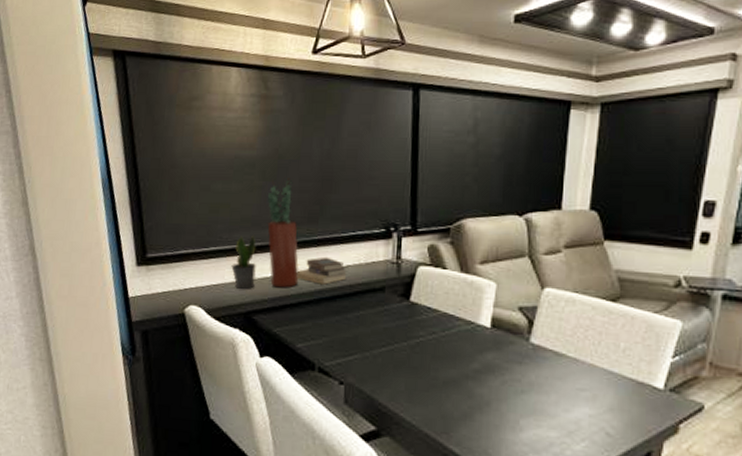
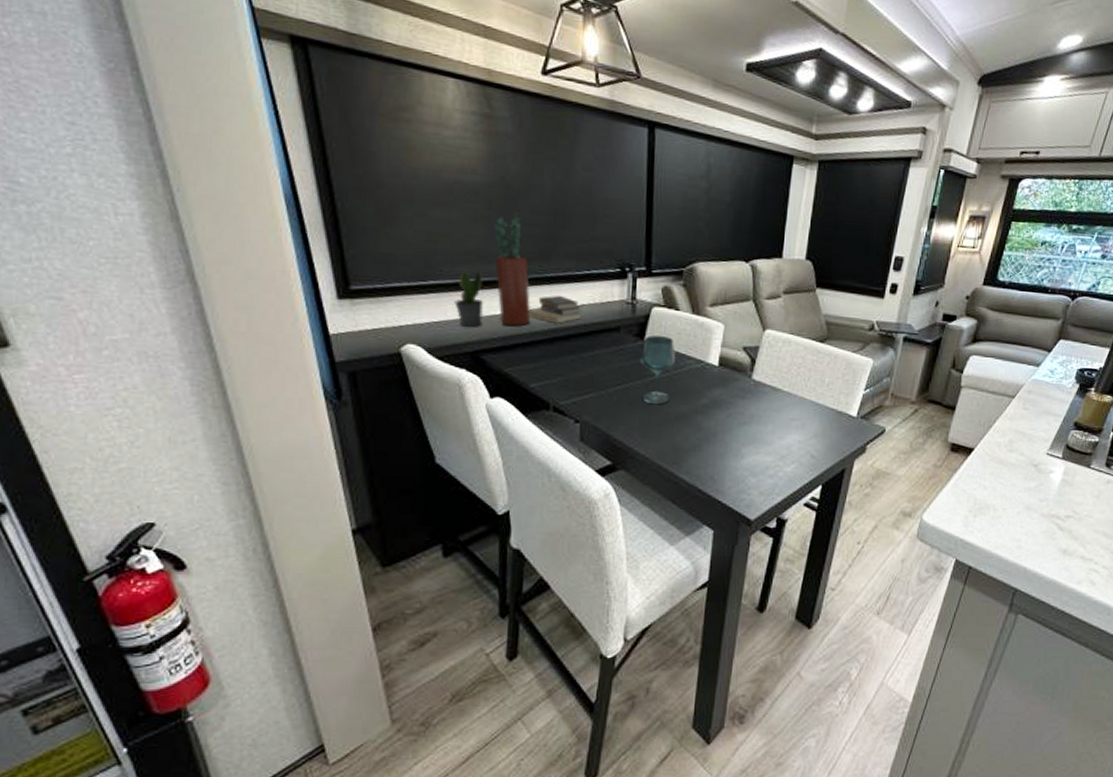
wine glass: none [405,295,444,369] -> present [639,335,677,405]

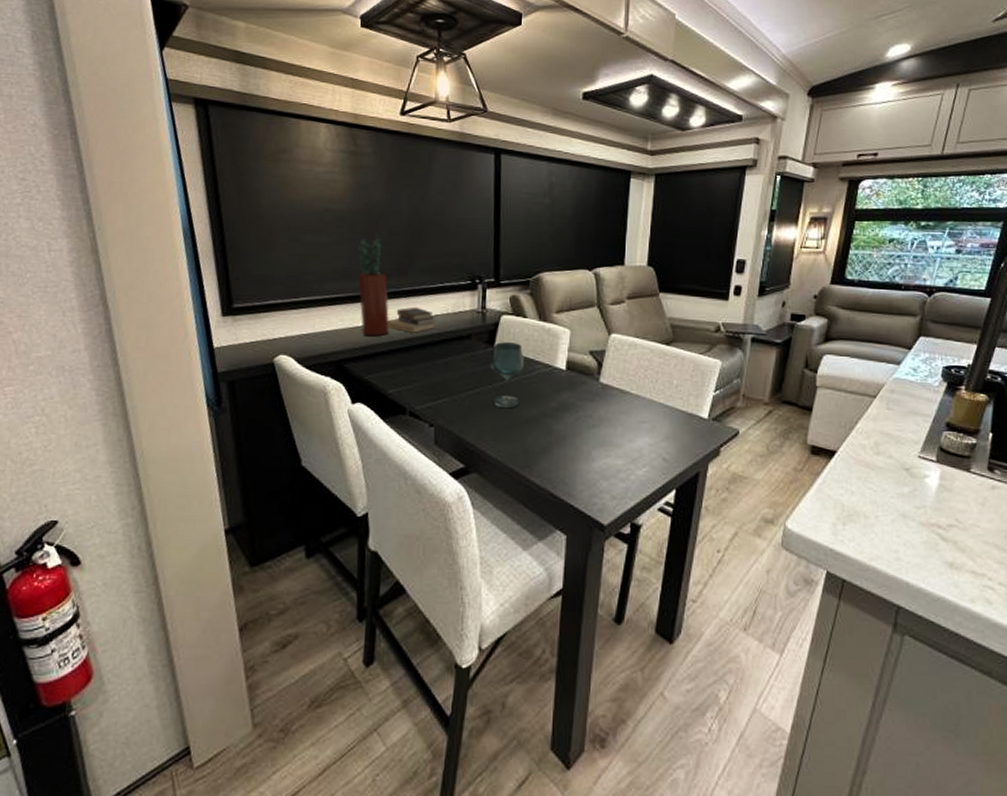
potted plant: present [454,269,483,327] -> none [322,286,347,338]

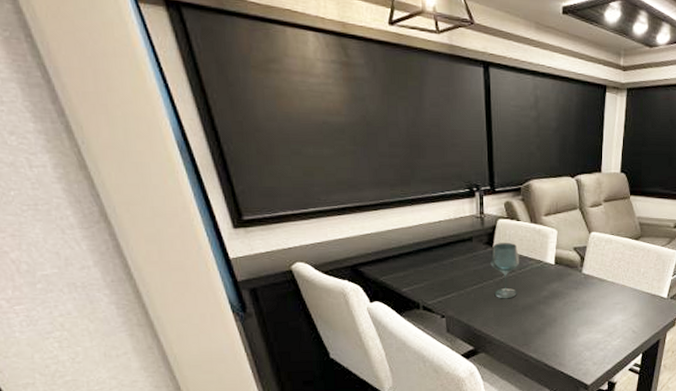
vase: present [358,231,390,337] -> none [361,143,398,242]
books: present [387,307,436,333] -> none [395,214,440,238]

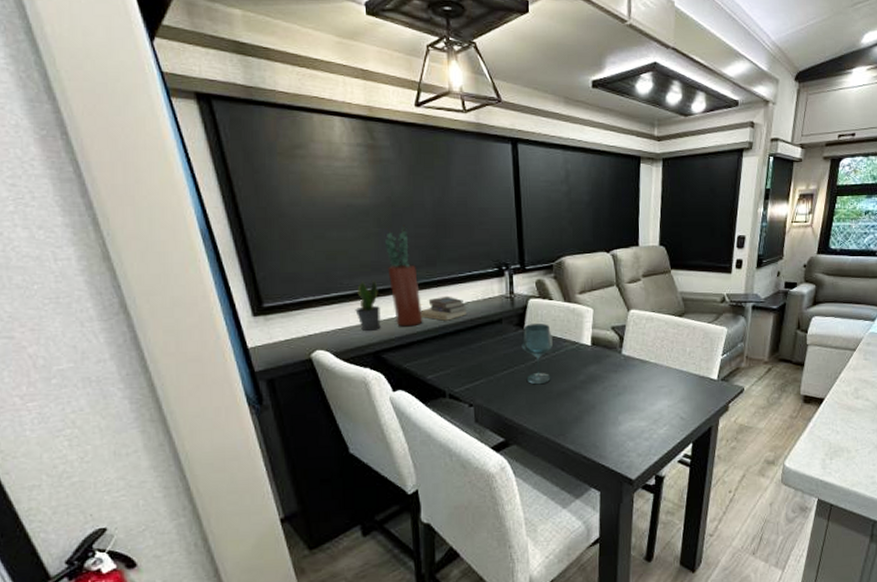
potted plant: none [333,197,358,245] -> present [355,281,381,331]
vase: none [361,143,398,242] -> present [385,224,423,327]
books: none [395,214,440,238] -> present [420,296,468,321]

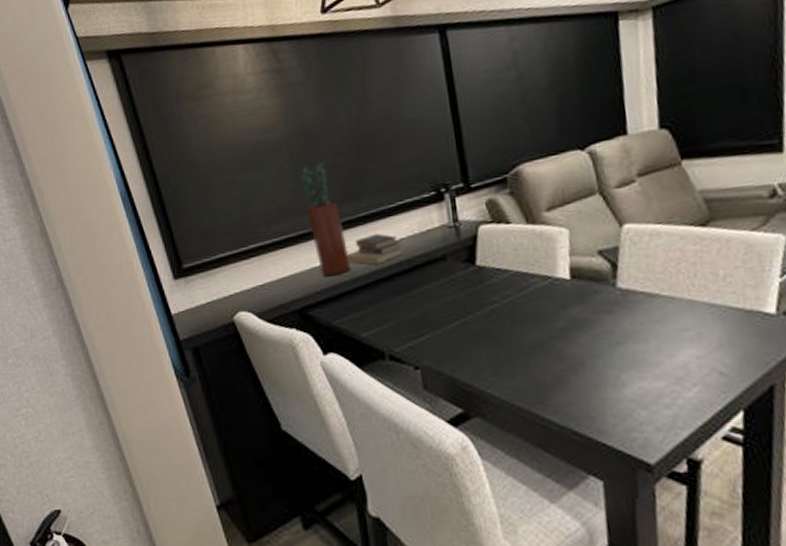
potted plant: present [355,281,381,331] -> none [275,225,304,285]
wine glass: present [521,324,554,385] -> none [473,255,518,337]

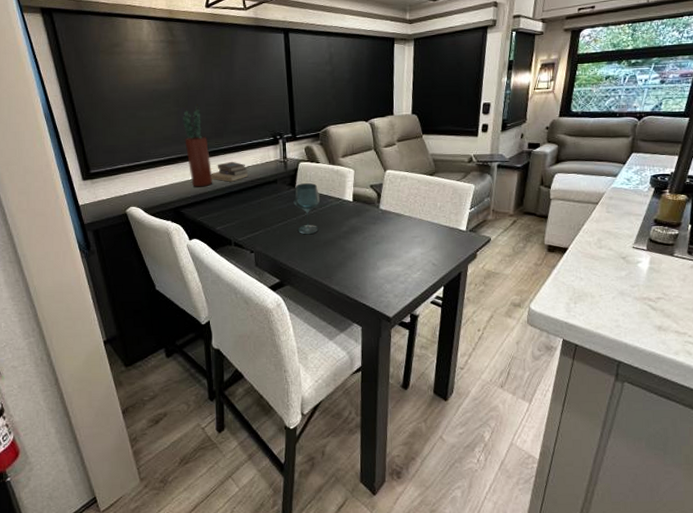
wine glass: none [473,255,518,337] -> present [293,183,321,235]

